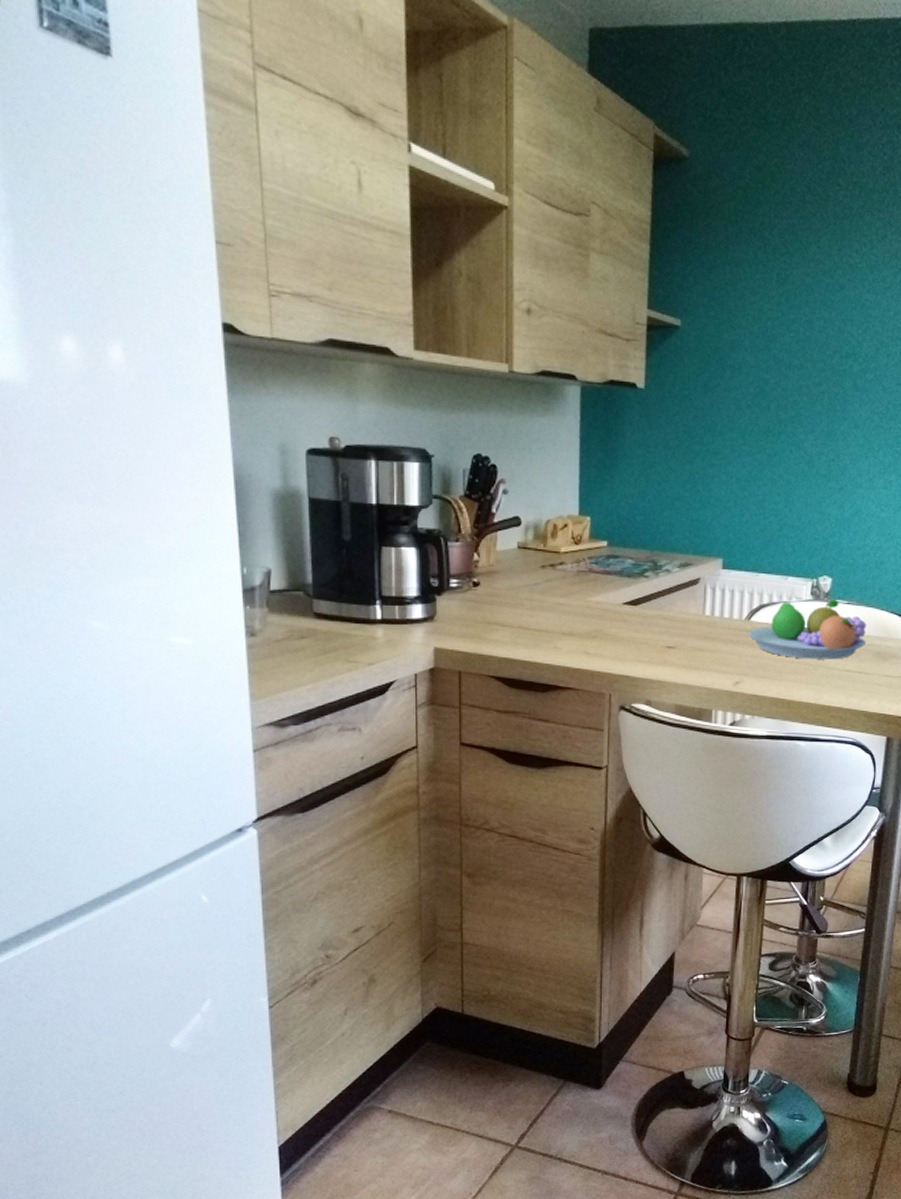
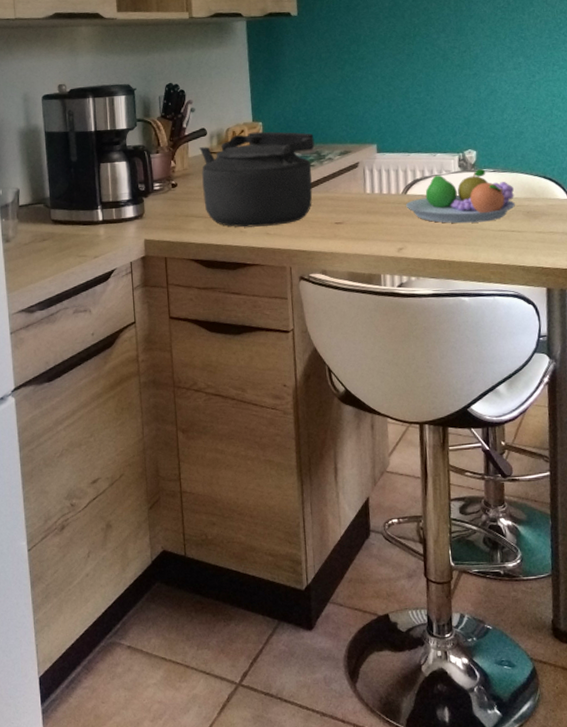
kettle: none [510,528,651,644] -> present [199,131,315,227]

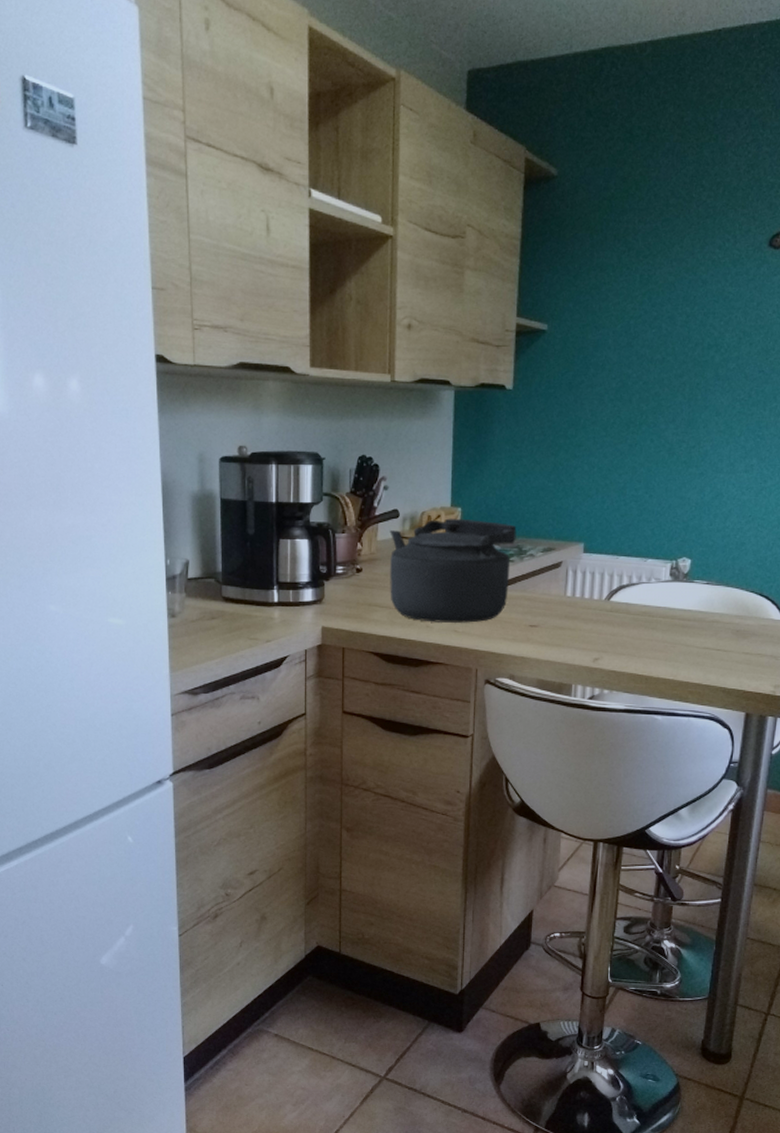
fruit bowl: present [406,169,515,224] -> none [608,580,726,638]

